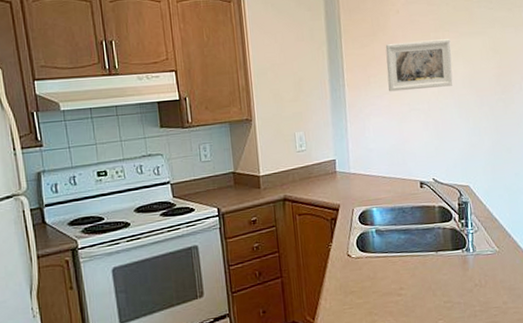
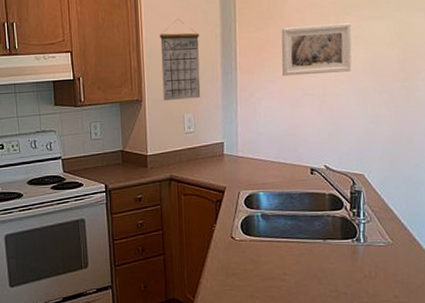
calendar: none [267,35,311,119] -> present [160,18,201,100]

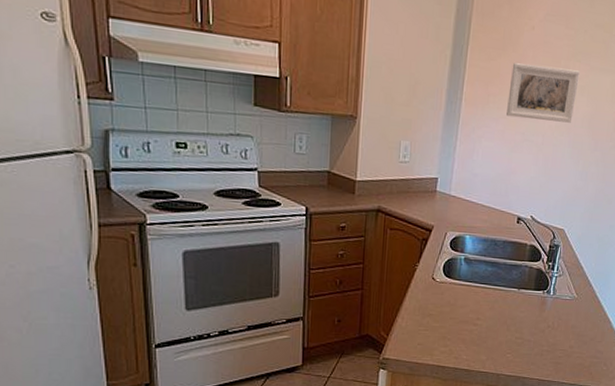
calendar: present [160,18,201,100] -> none [381,27,429,126]

